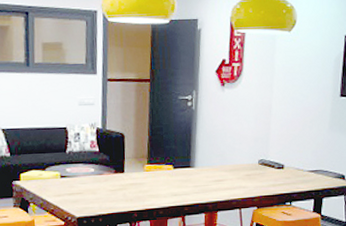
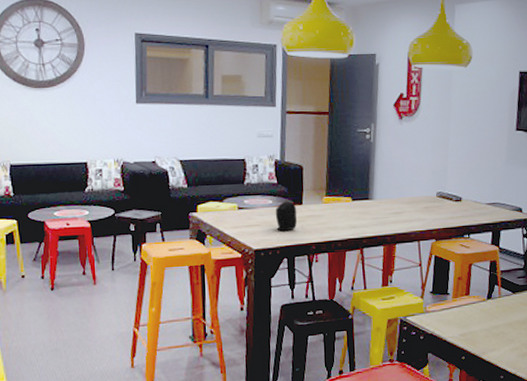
speaker: none [97,169,119,200] -> present [275,201,298,232]

